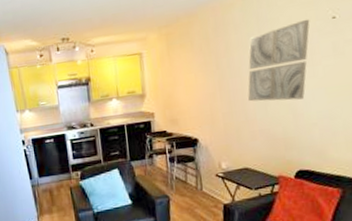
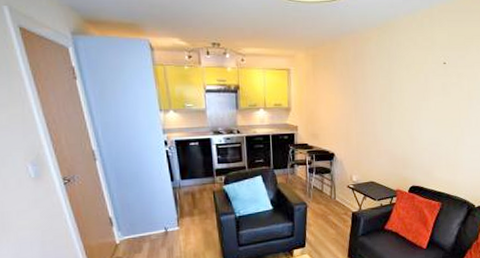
wall art: present [248,19,310,102] -> none [377,61,428,127]

